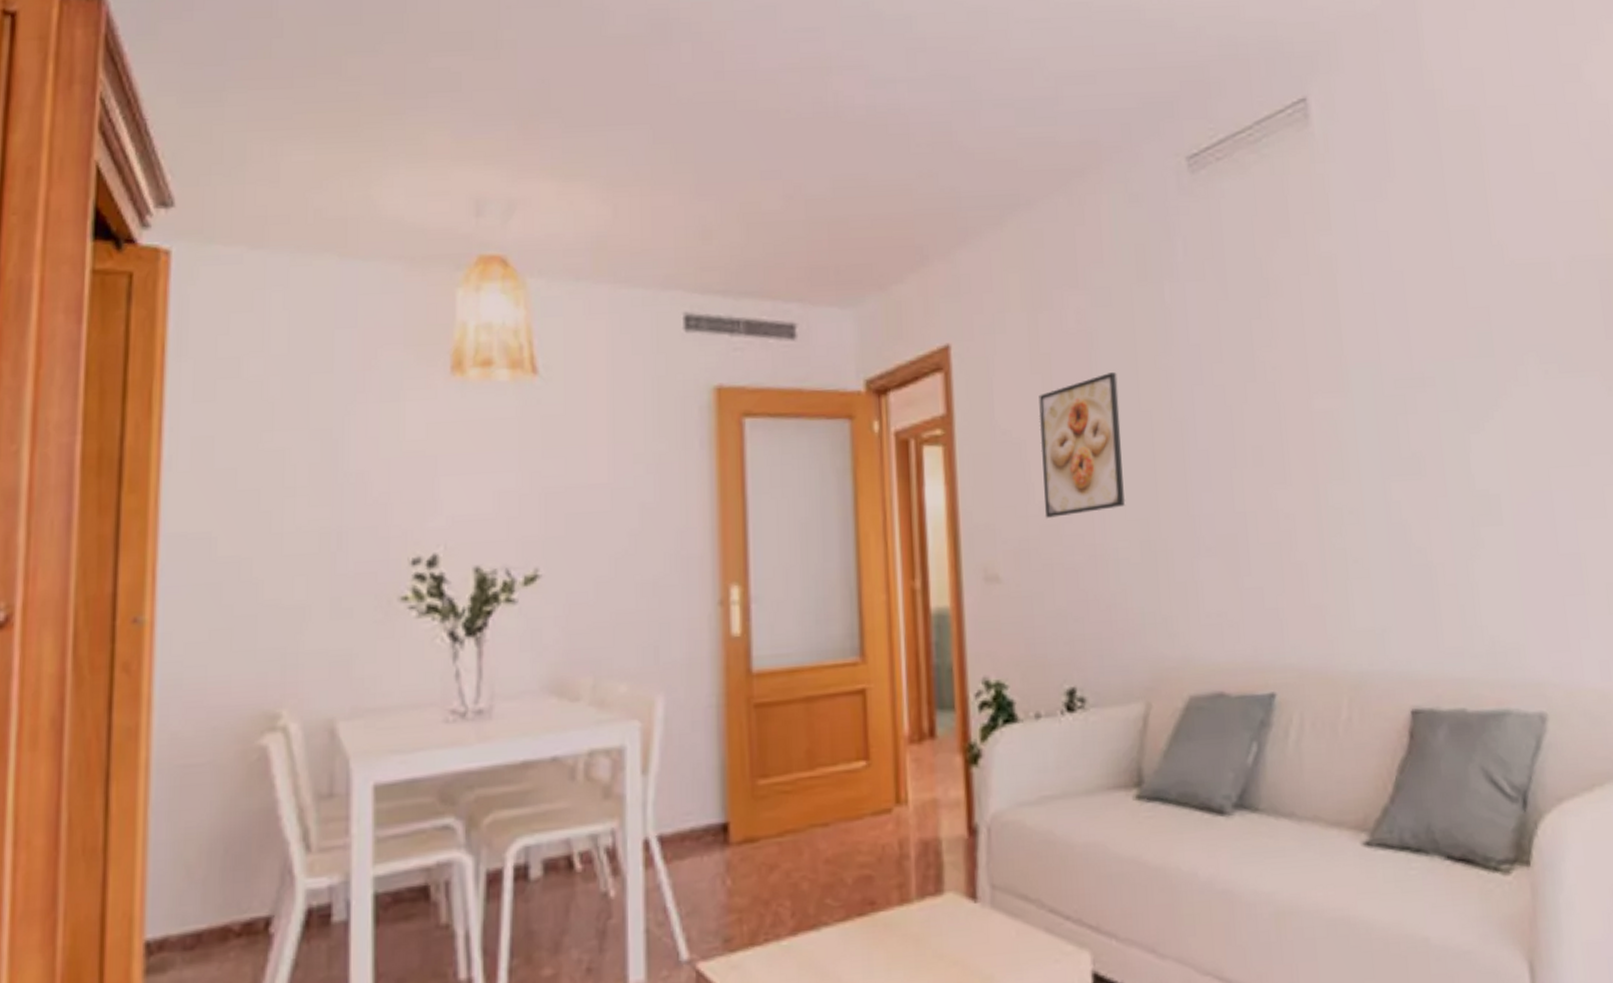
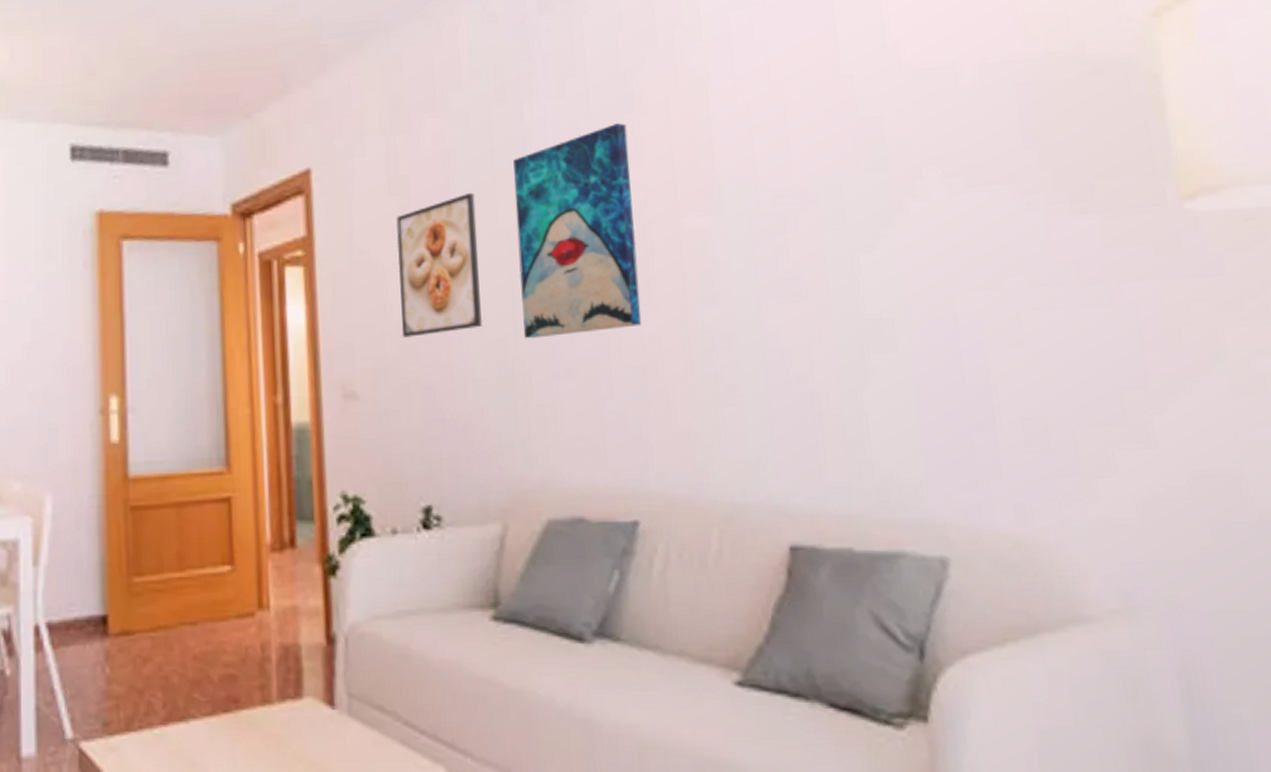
wall art: none [1155,306,1278,518] -> present [513,123,642,339]

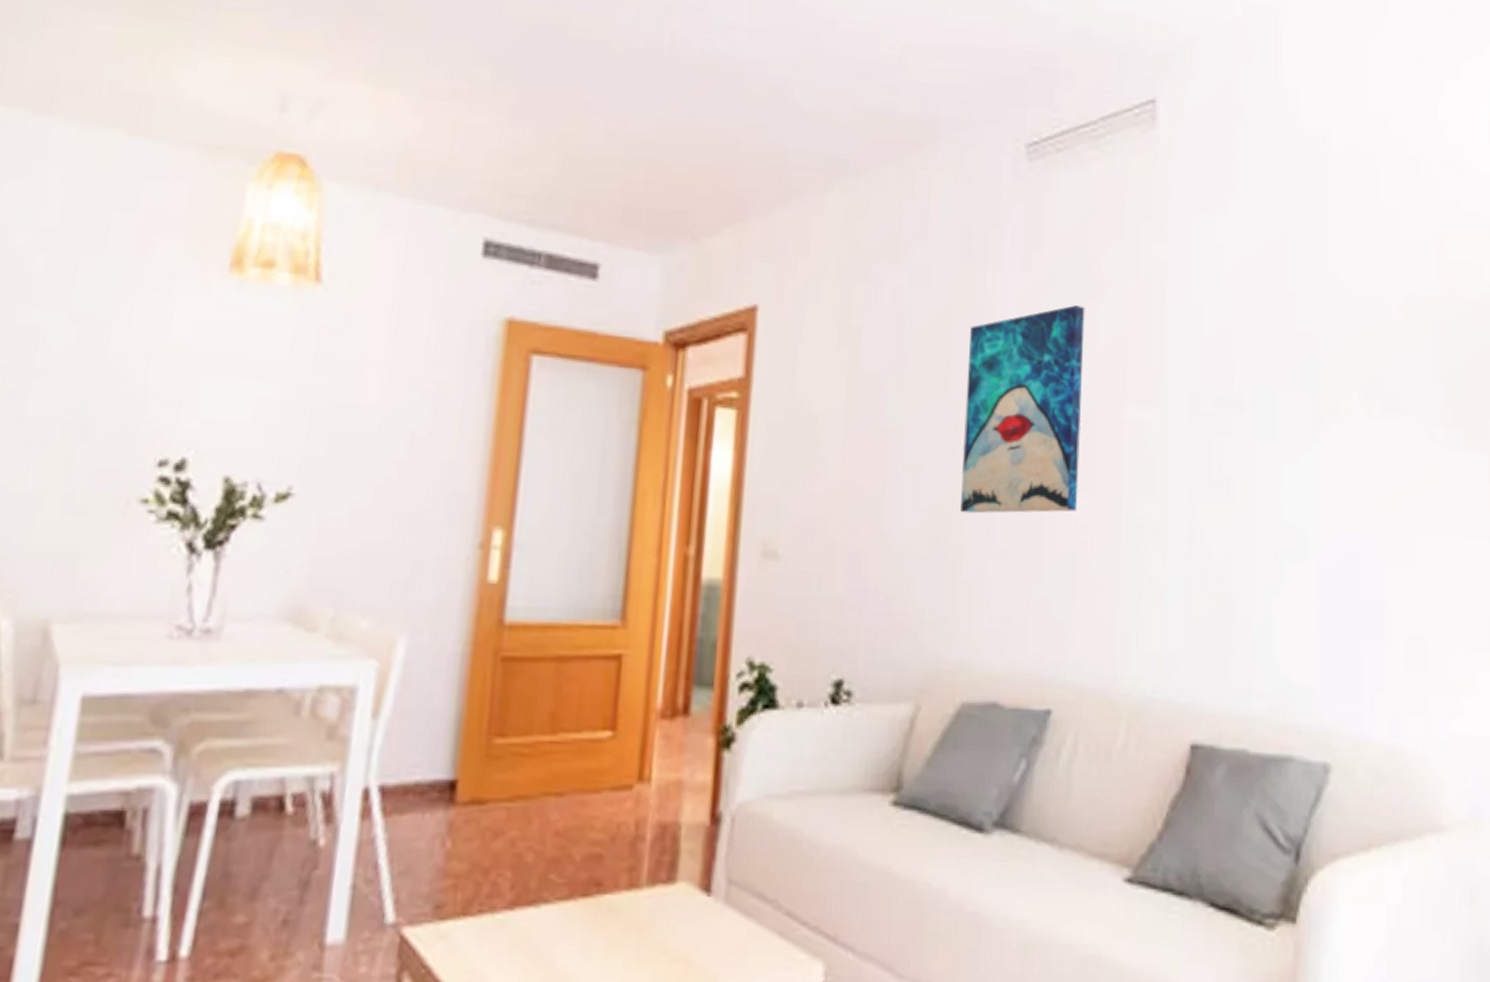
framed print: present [396,193,483,338] -> none [834,355,927,499]

